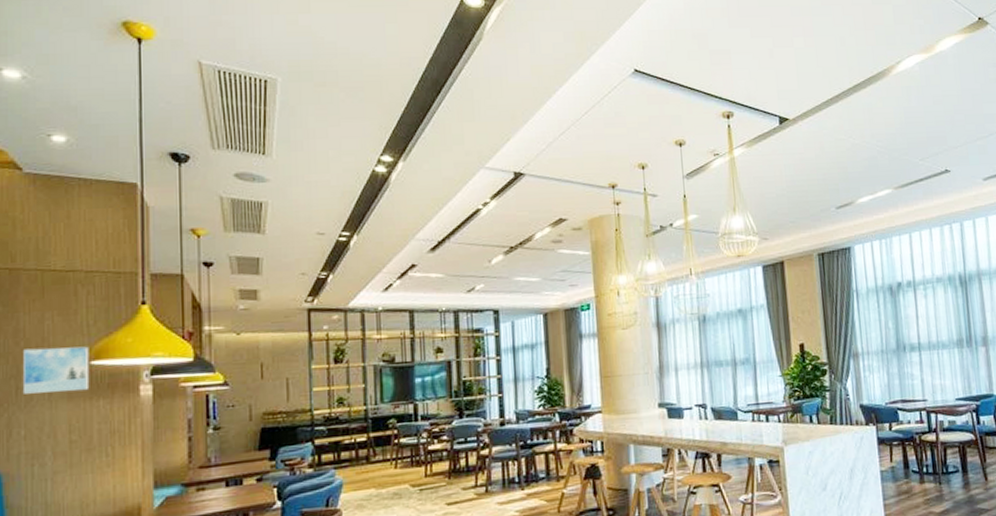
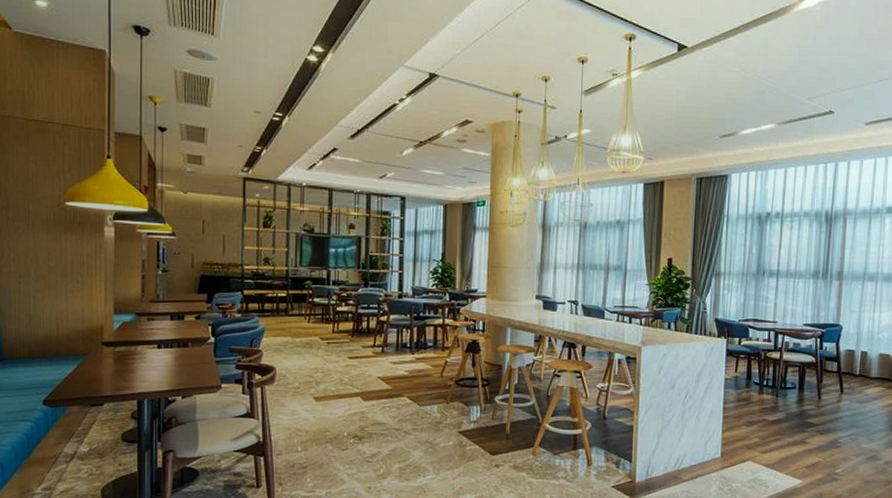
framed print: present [22,346,90,394] -> none [11,186,65,227]

